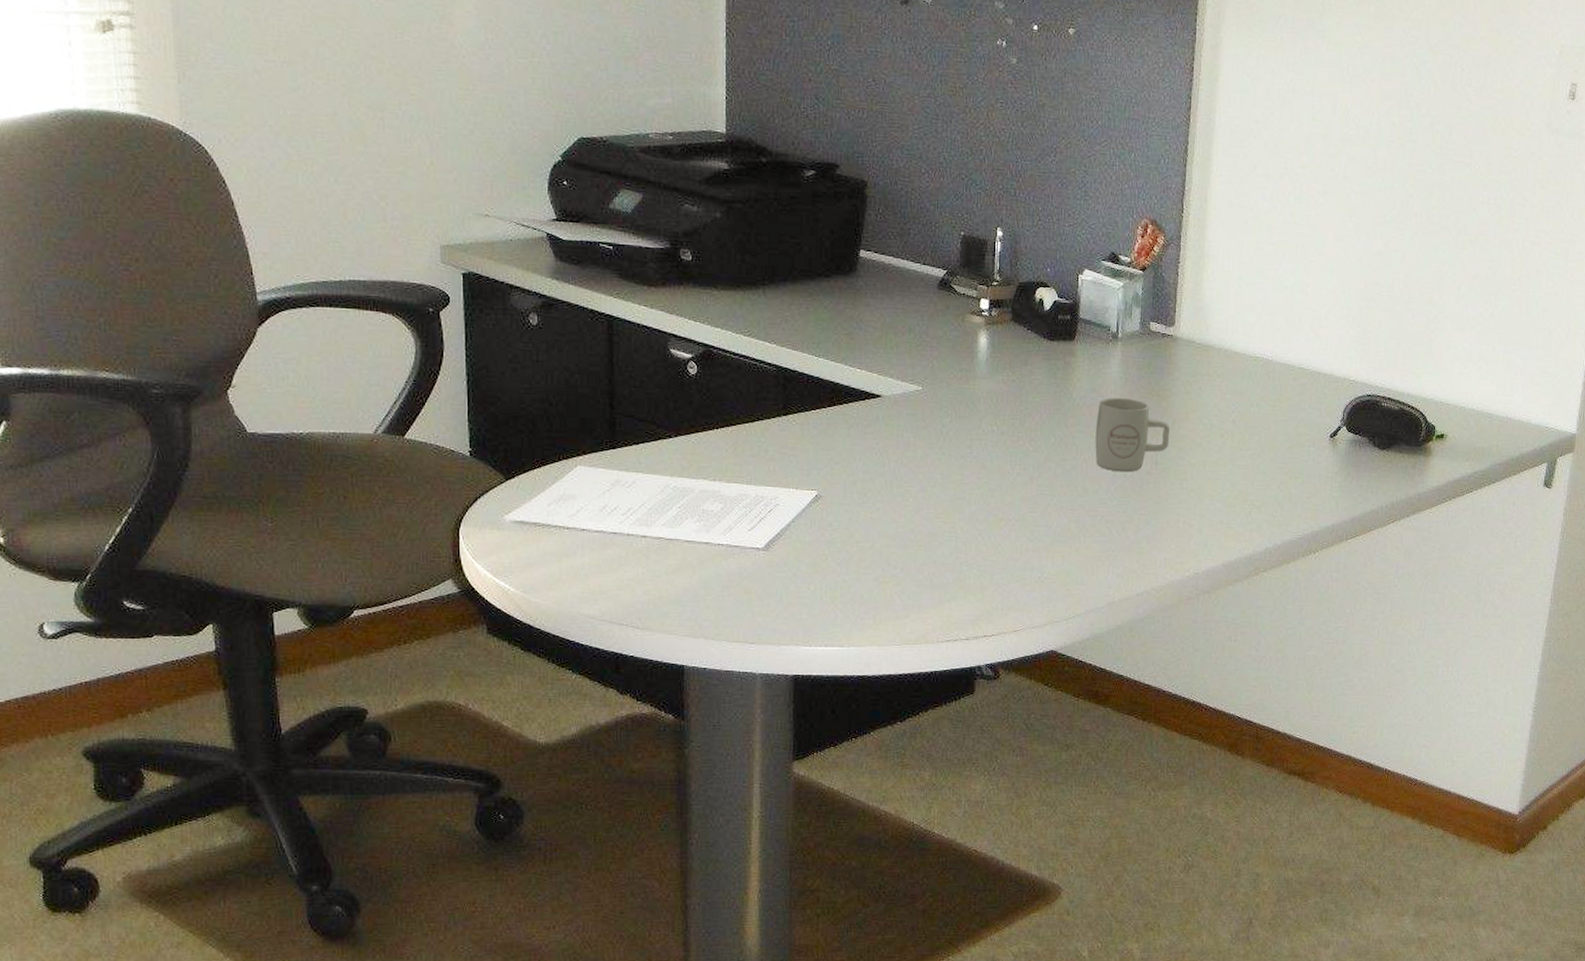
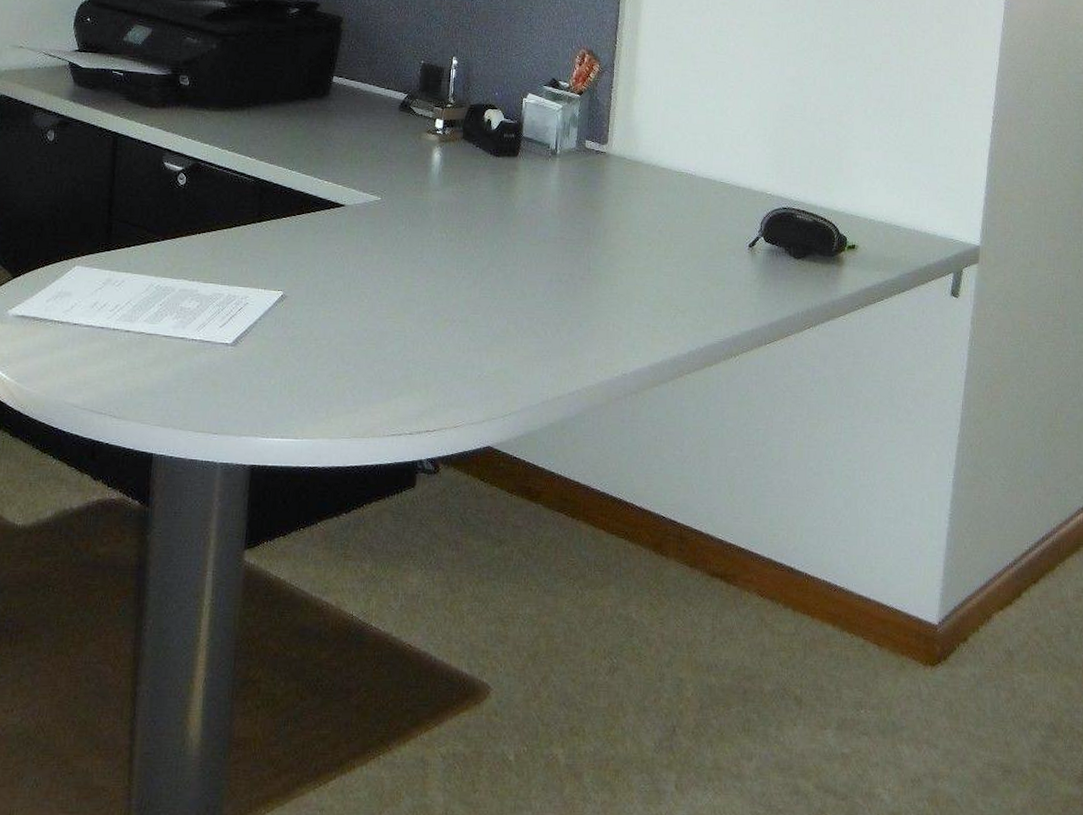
mug: present [1095,398,1170,472] -> none [533,209,602,278]

